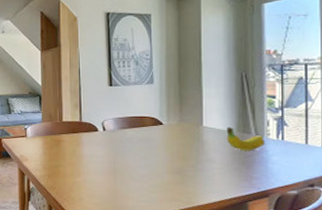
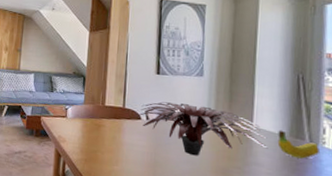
plant: none [90,112,218,160] -> present [133,102,268,156]

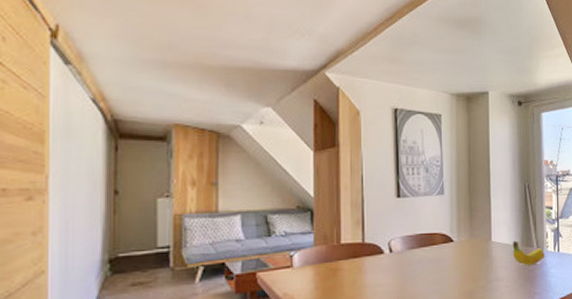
plant: present [133,102,268,156] -> none [375,227,506,284]

